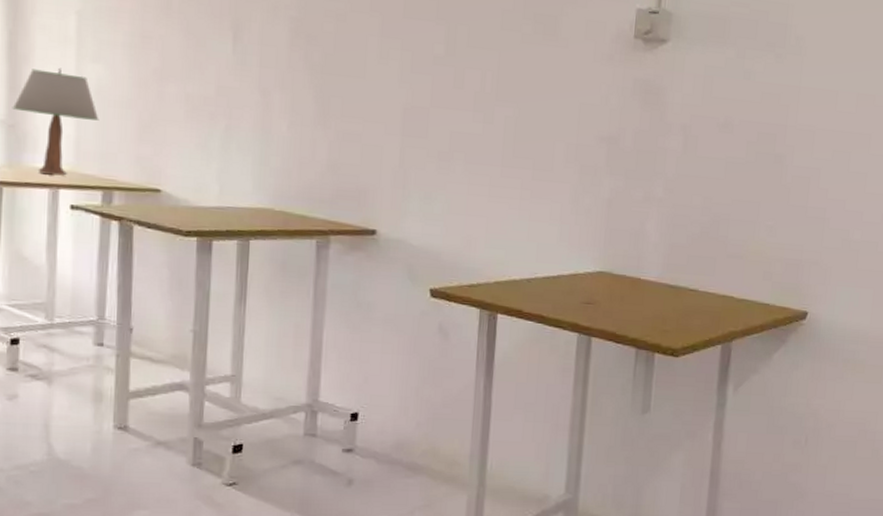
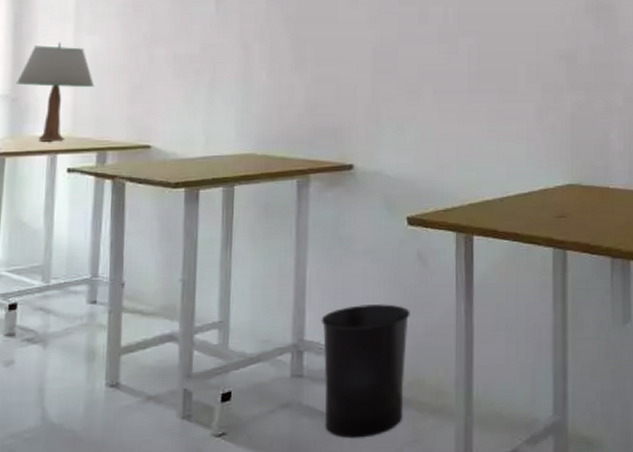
waste bin: none [336,372,428,498] -> present [321,304,410,438]

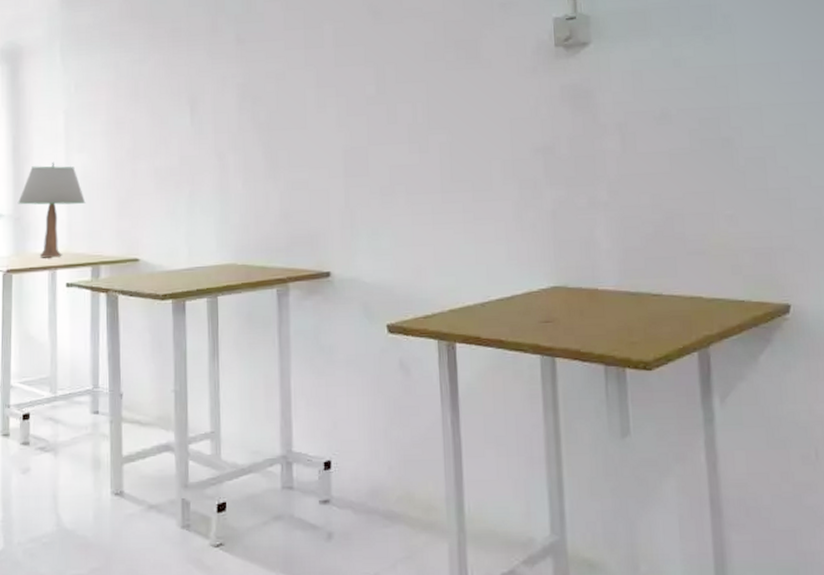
waste bin: present [321,304,410,438] -> none [308,415,396,552]

